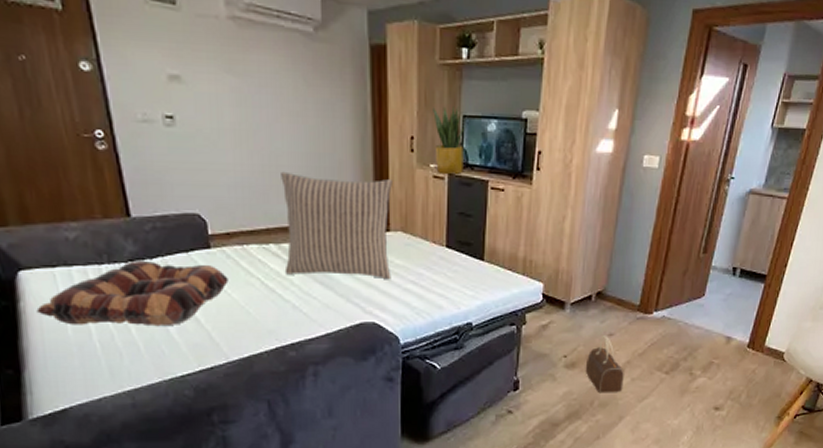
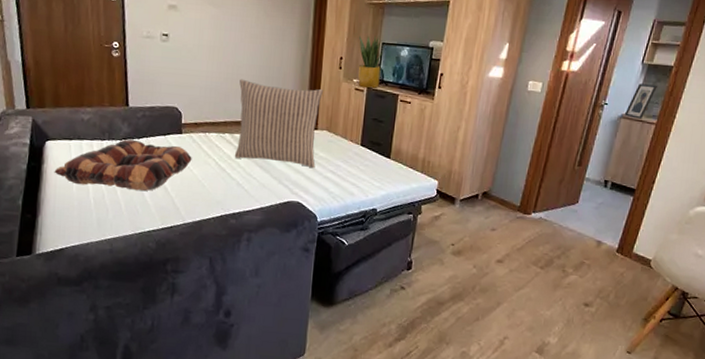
handbag: present [585,336,624,394] -> none [469,230,504,281]
picture frame: none [753,151,789,194] -> present [624,83,657,119]

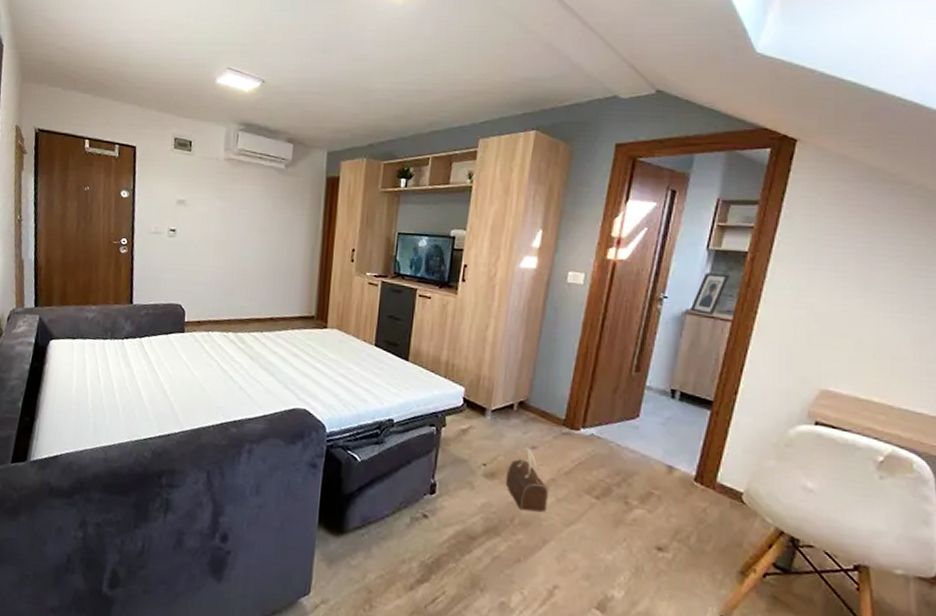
seat cushion: present [54,139,192,191] -> none [55,338,194,394]
pillow: present [234,79,323,169] -> none [237,274,333,372]
planter: present [358,35,383,89] -> none [371,225,399,283]
handbag: none [469,230,504,281] -> present [505,447,548,513]

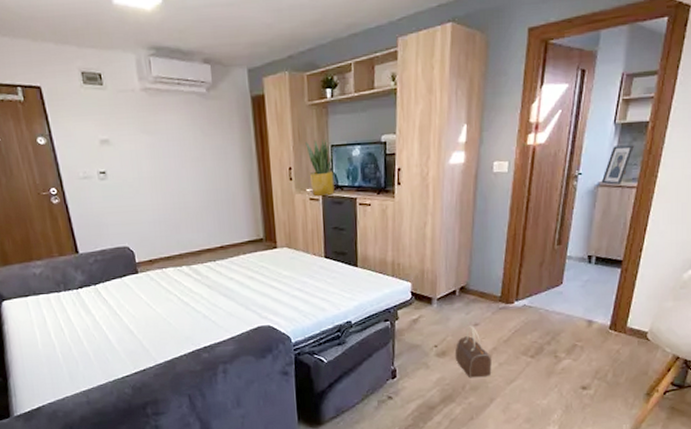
planter: none [371,225,399,283] -> present [306,138,335,197]

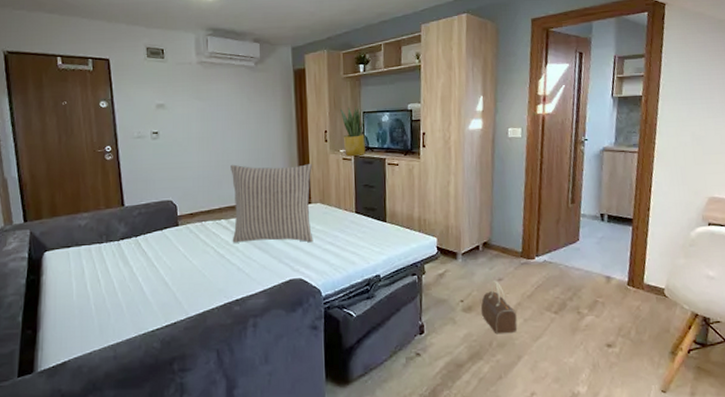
pillow: none [188,205,281,290] -> present [231,164,314,243]
picture frame: present [601,145,634,185] -> none [605,115,632,150]

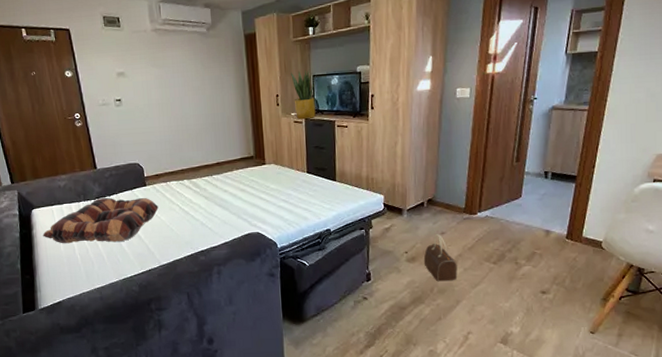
seat cushion: none [53,238,190,292] -> present [43,197,159,244]
pillow: present [231,164,314,243] -> none [189,127,269,201]

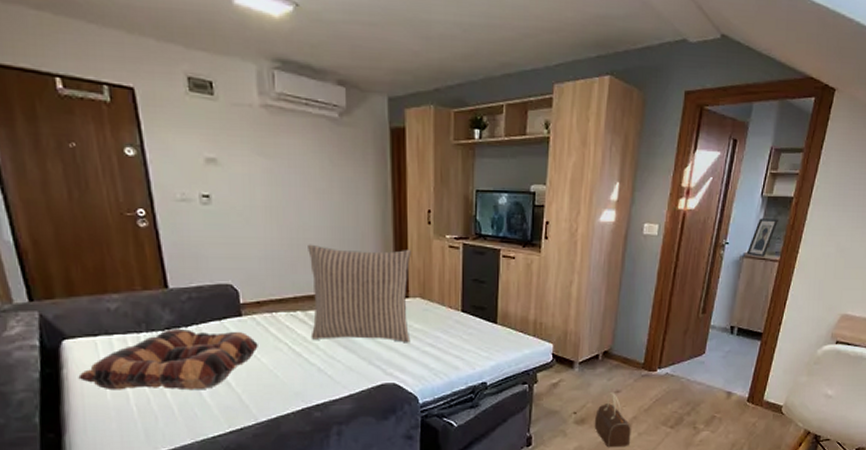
pillow: none [189,127,269,201] -> present [308,244,411,343]
planter: present [291,69,316,120] -> none [448,182,478,245]
picture frame: none [555,72,584,108] -> present [746,218,778,257]

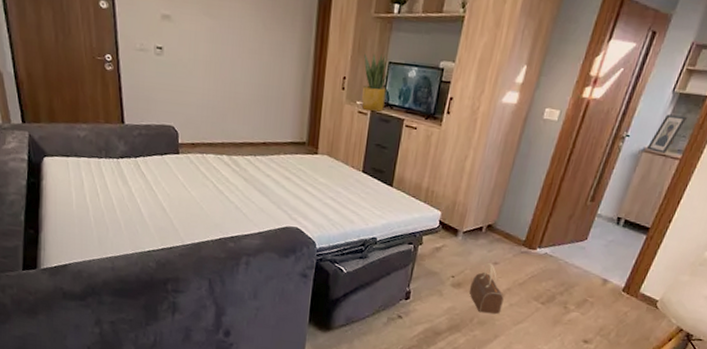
seat cushion: present [78,328,258,391] -> none [53,157,190,211]
pillow: present [308,244,411,343] -> none [232,97,324,195]
planter: none [448,182,478,245] -> present [361,53,390,112]

